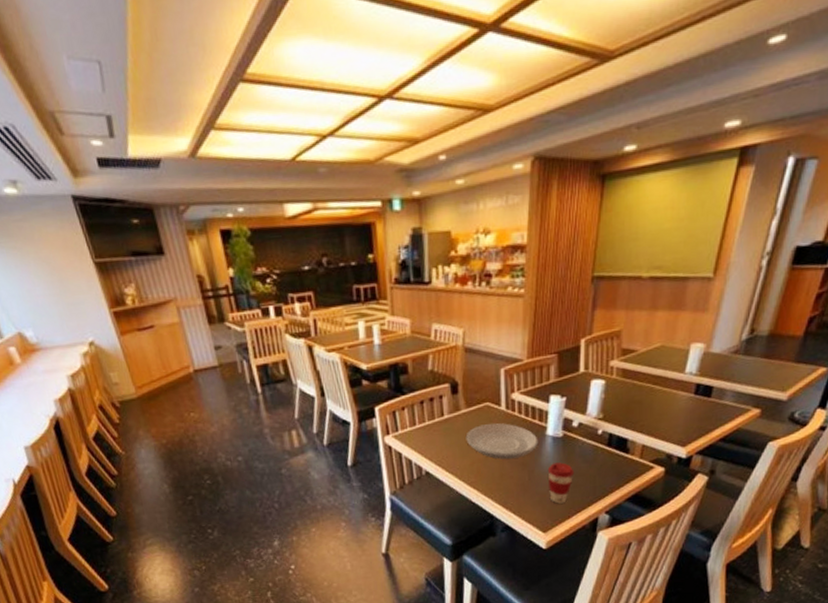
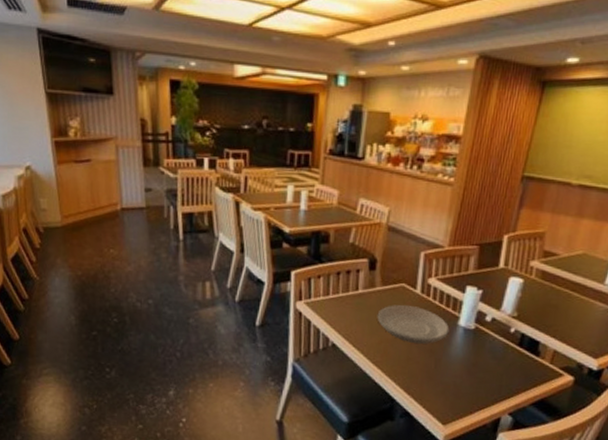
coffee cup: present [547,462,575,504] -> none [453,355,482,398]

